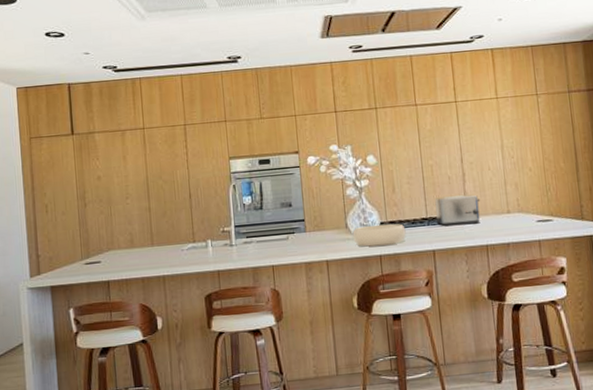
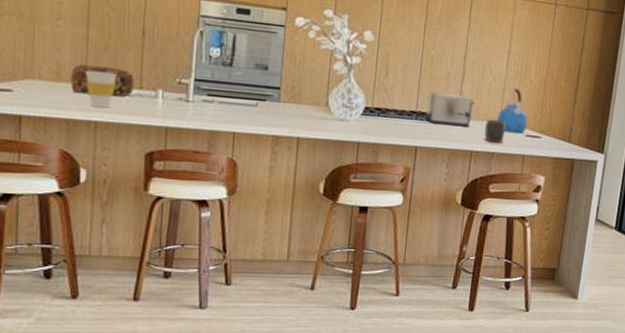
bread loaf: none [141,228,189,254] -> present [70,65,134,96]
cup: none [151,233,175,264] -> present [85,70,118,108]
bowl: present [353,223,406,247] -> none [332,107,391,133]
mug: none [494,211,516,234] -> present [484,119,506,143]
kettle: none [504,179,537,221] -> present [496,89,528,133]

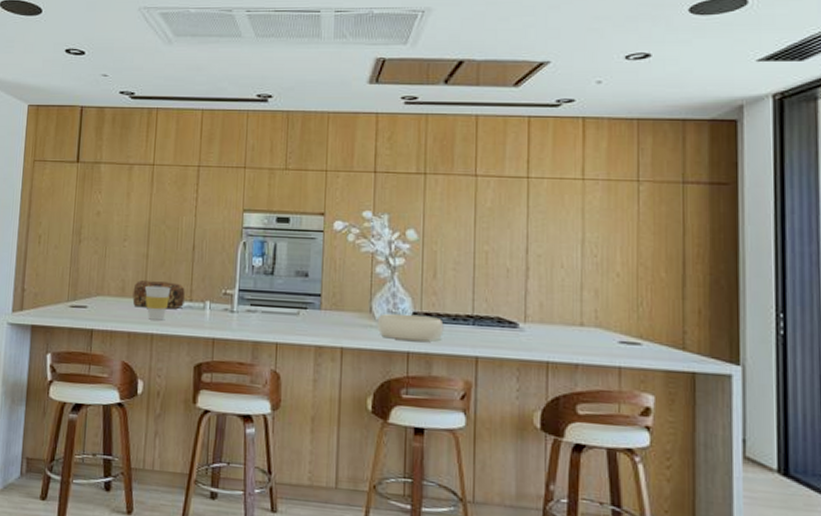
bowl: none [332,107,391,133] -> present [377,313,444,342]
toaster: present [426,92,475,127] -> none [485,292,546,333]
mug: present [484,119,506,143] -> none [562,322,589,352]
kettle: present [496,89,528,133] -> none [576,284,620,339]

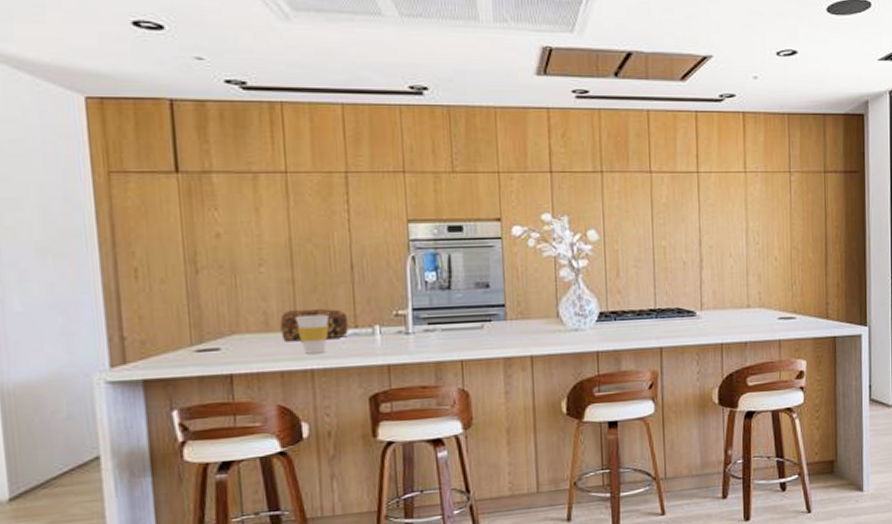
bowl: present [377,313,444,342] -> none [565,314,630,341]

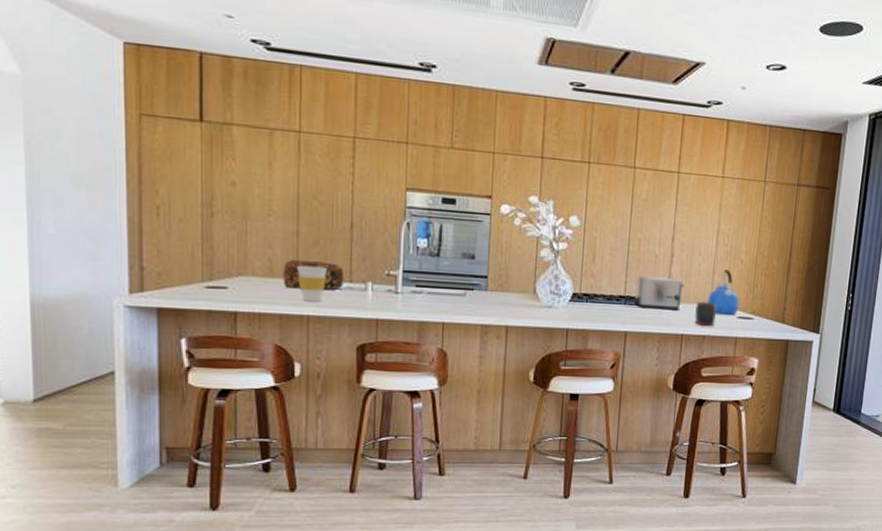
toaster: none [666,284,718,321] -> present [634,276,685,311]
mug: none [733,305,755,331] -> present [694,301,717,326]
kettle: none [743,269,779,317] -> present [706,269,740,315]

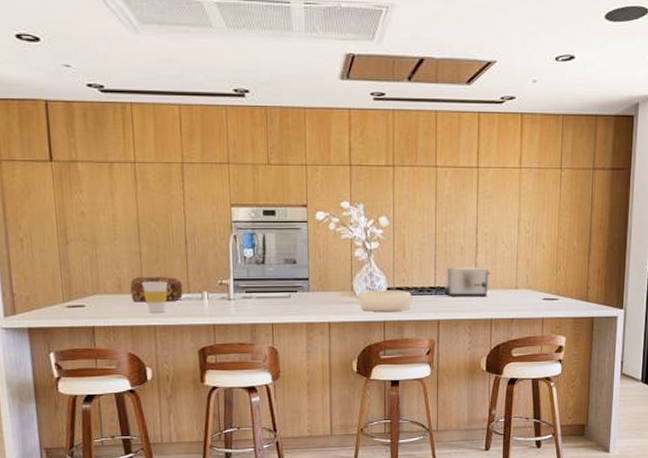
bowl: none [540,294,600,319] -> present [358,289,412,311]
mug: present [694,301,717,326] -> none [502,286,522,309]
kettle: present [706,269,740,315] -> none [512,255,544,297]

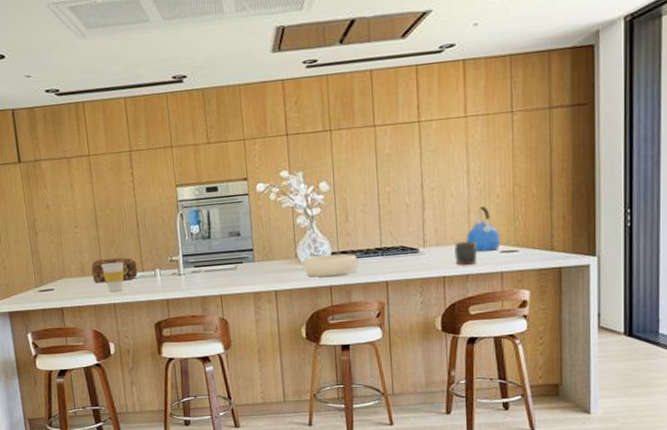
toaster: present [445,267,491,297] -> none [390,223,440,257]
mug: none [502,286,522,309] -> present [454,241,477,265]
kettle: none [512,255,544,297] -> present [465,206,501,252]

